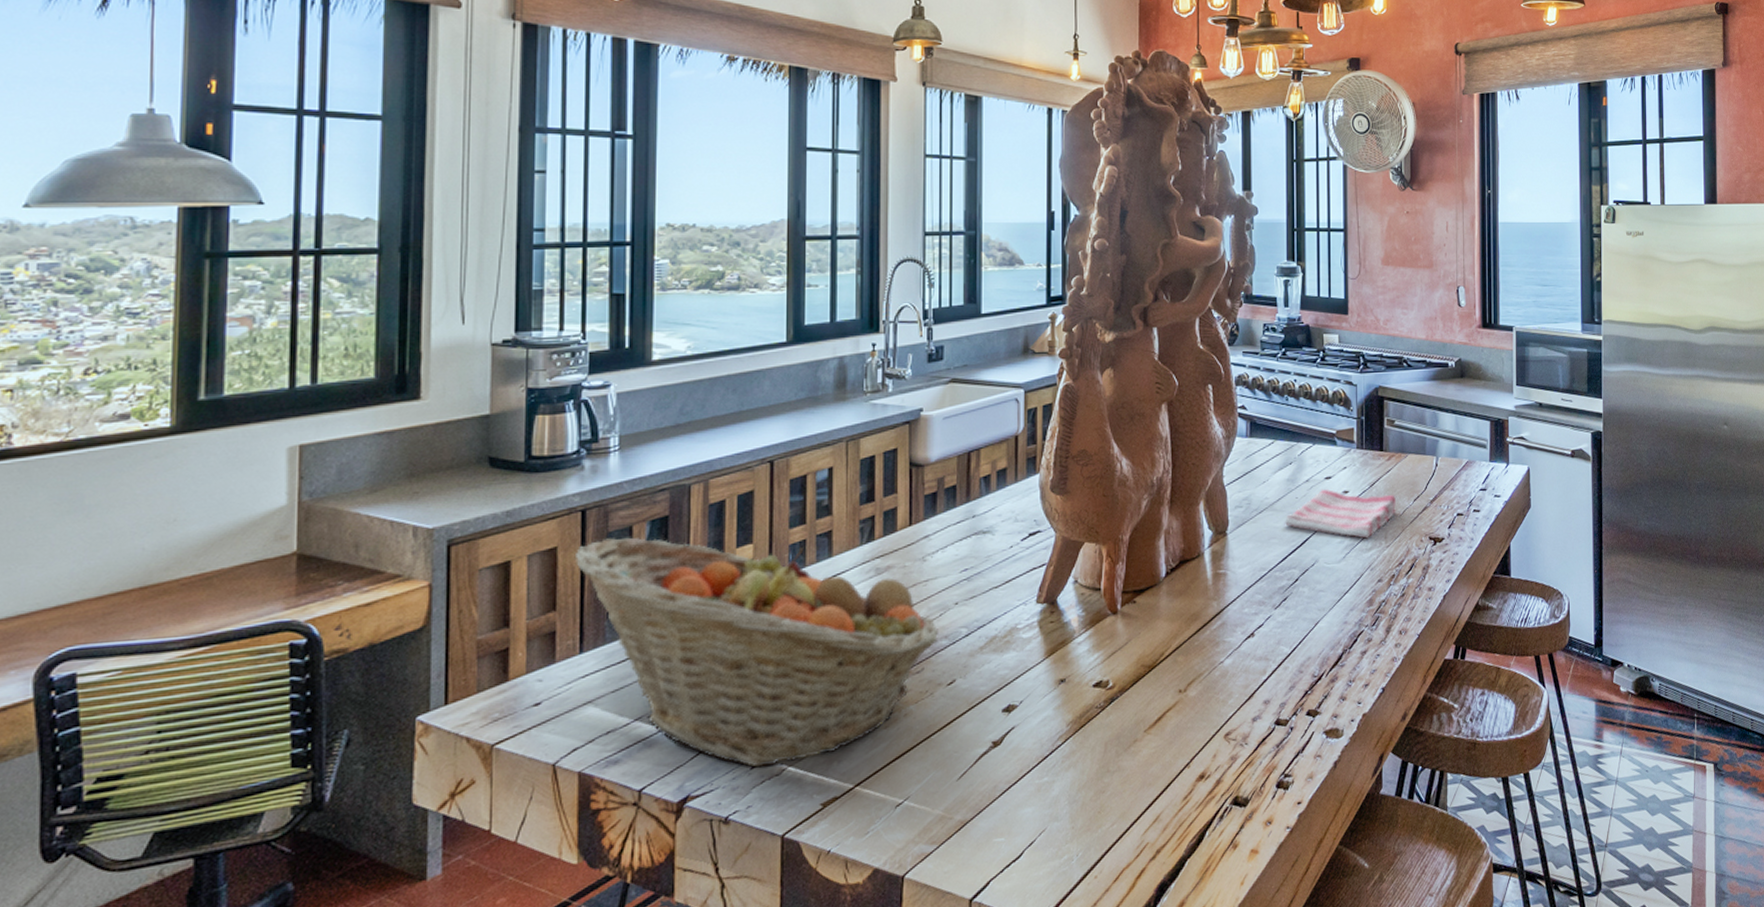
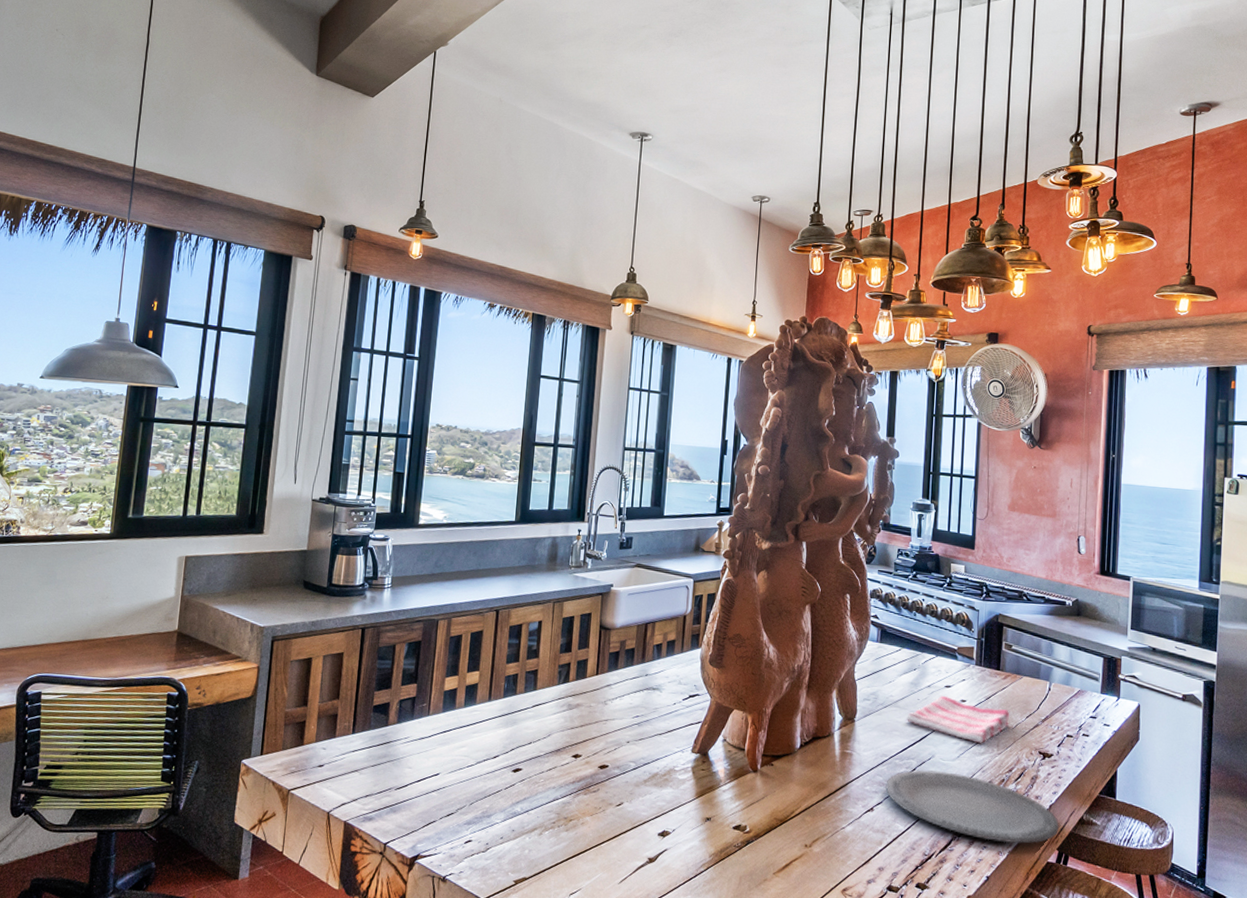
fruit basket: present [574,537,938,768] -> none [354,651,612,844]
plate: none [1266,576,1455,648] -> present [885,770,1060,844]

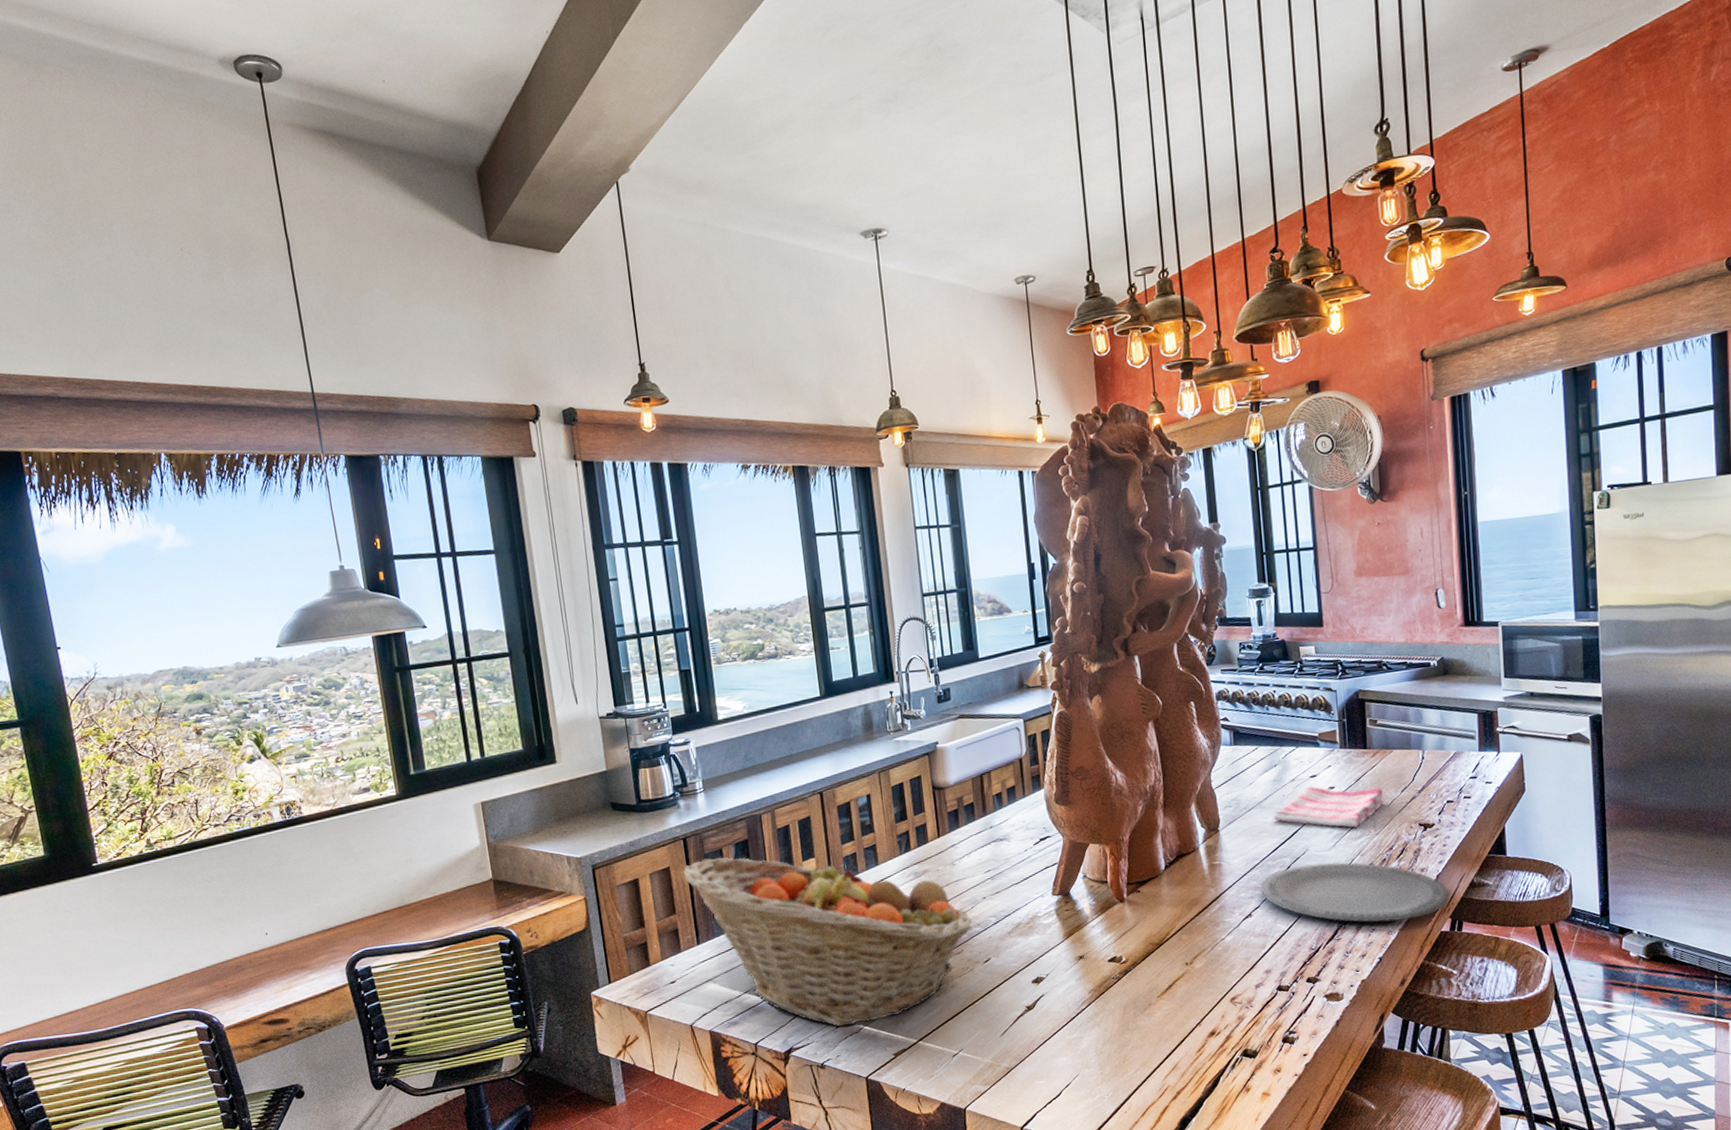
fruit basket: none [354,651,612,844] -> present [682,857,972,1027]

